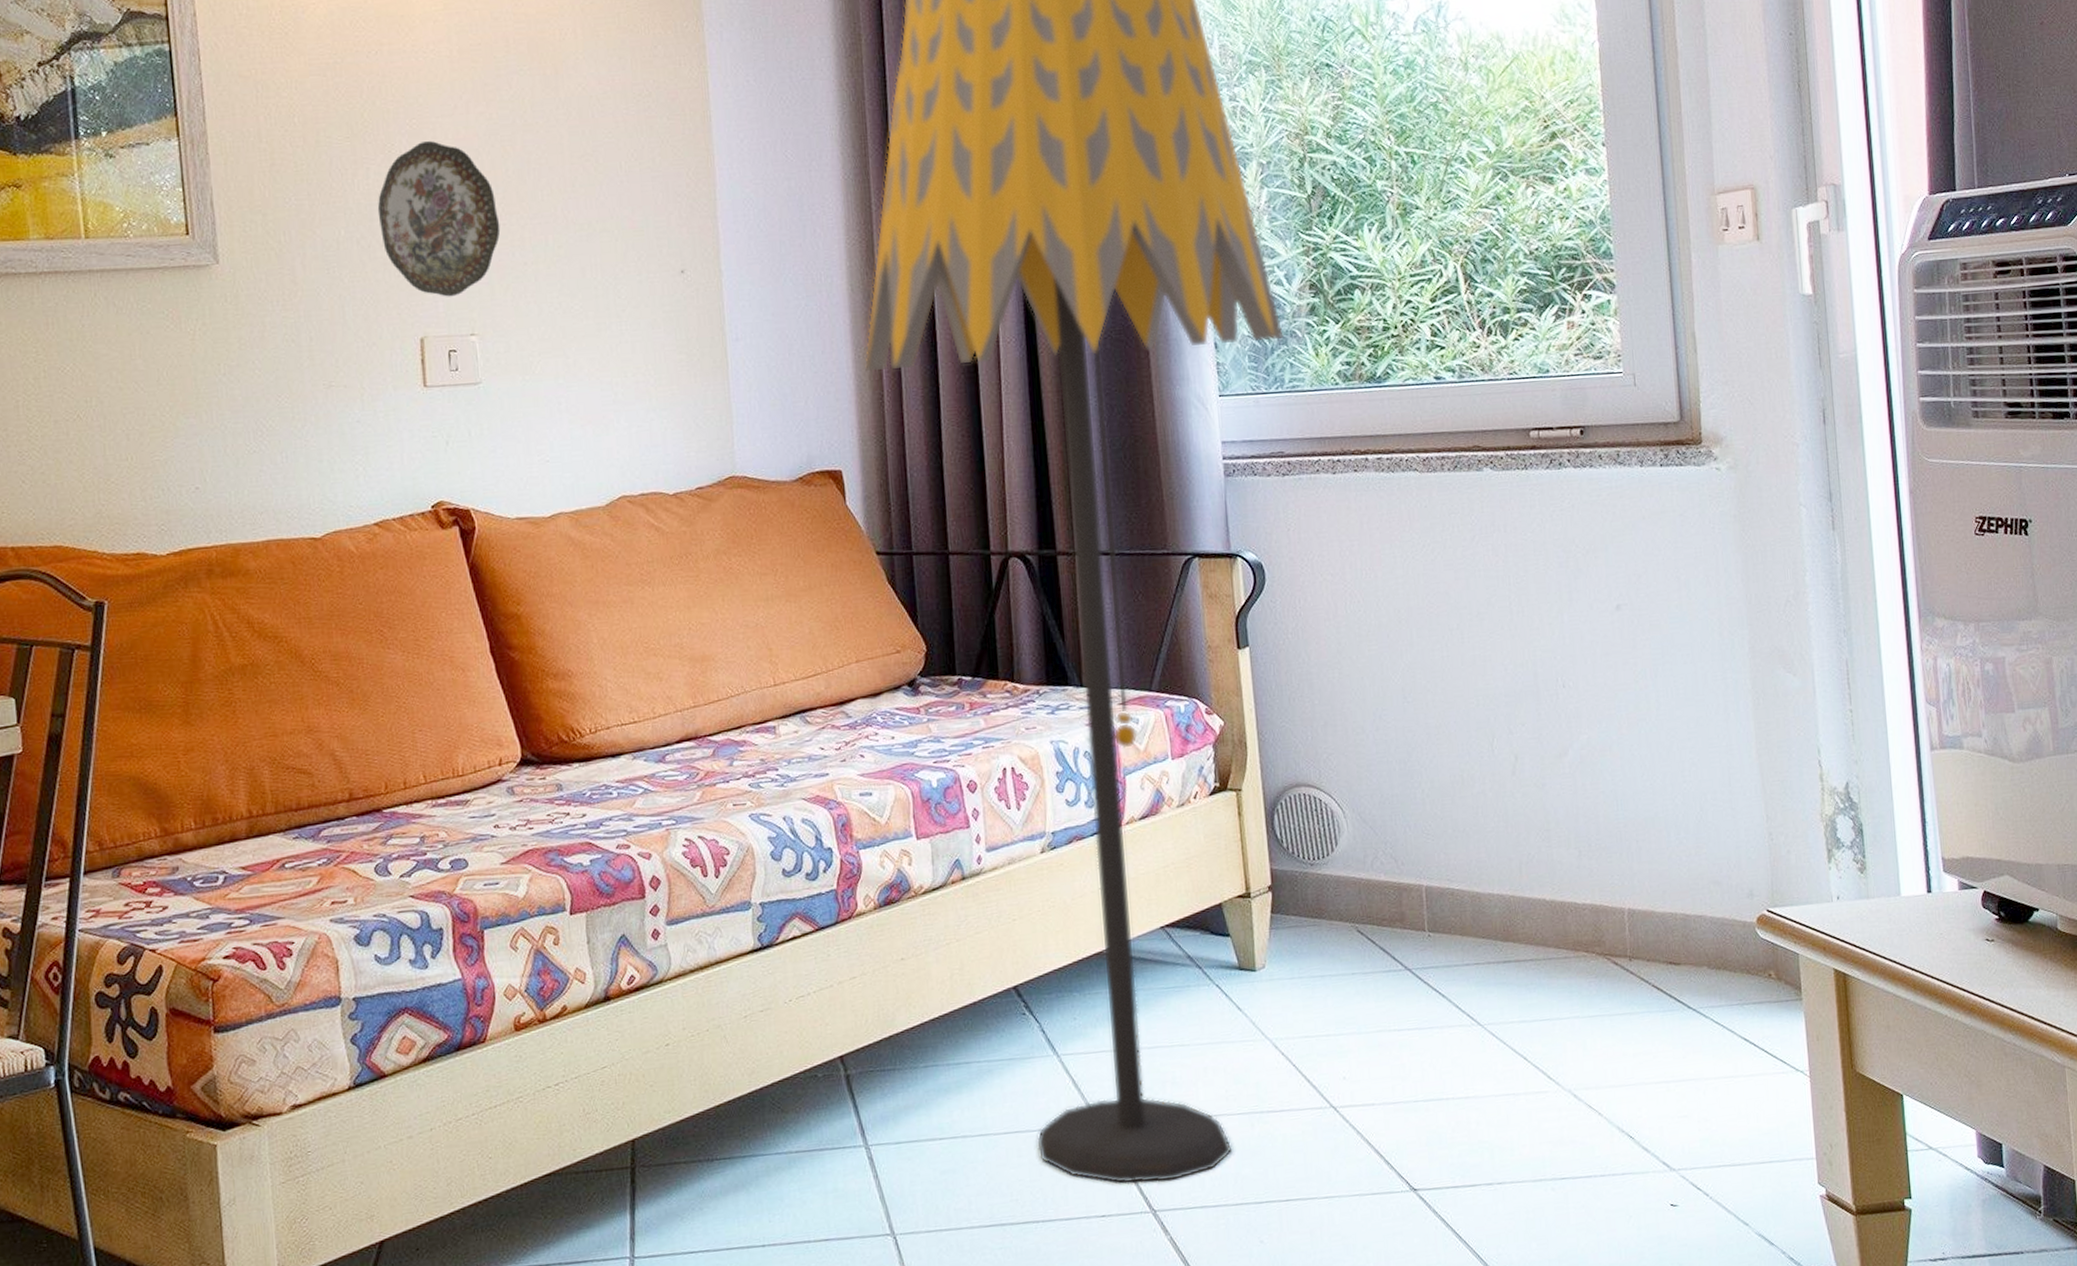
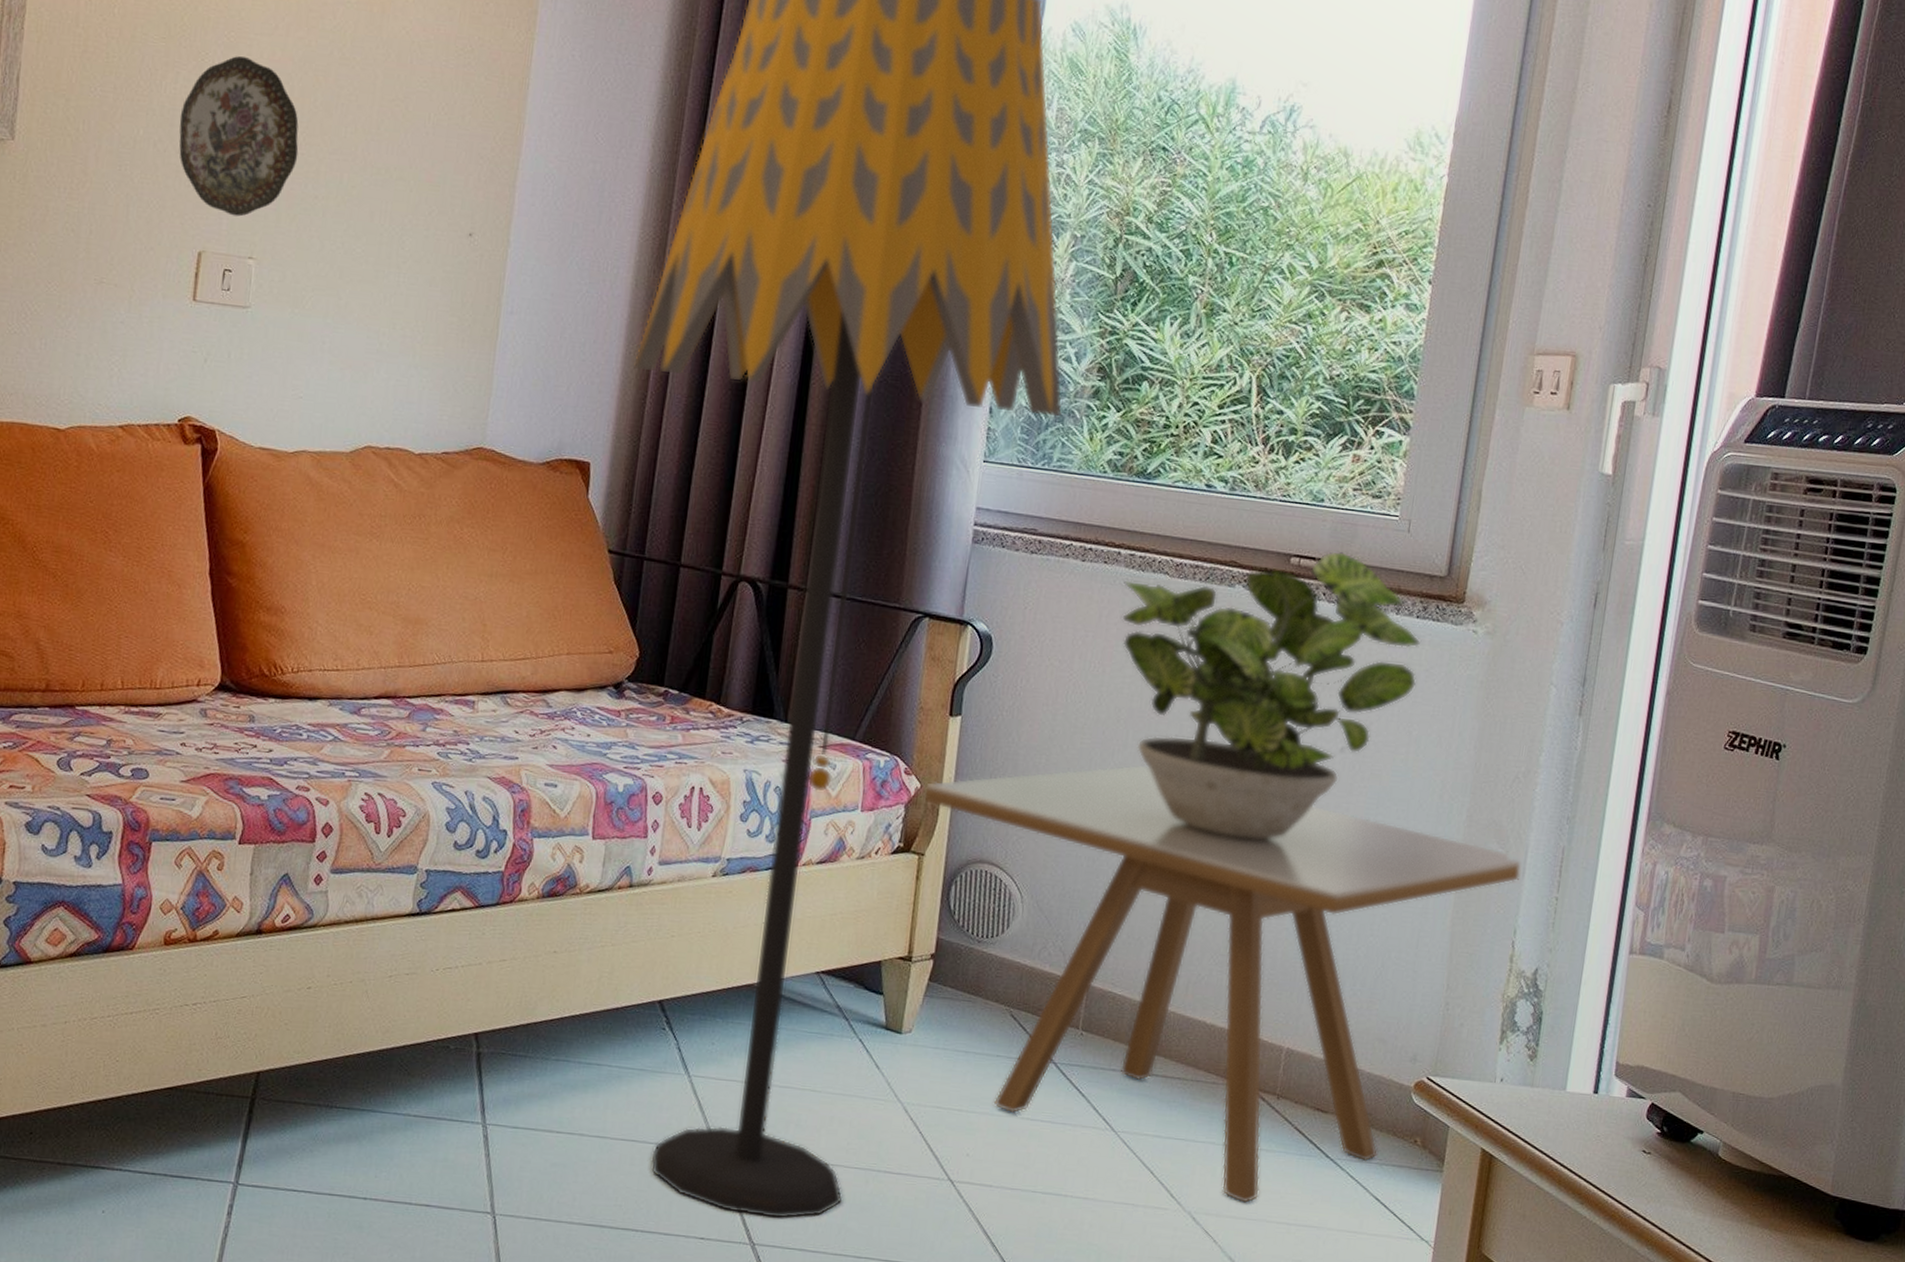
side table: none [1228,660,1812,1071] -> present [923,764,1521,1204]
potted plant: none [1377,416,1674,715] -> present [1121,550,1422,841]

